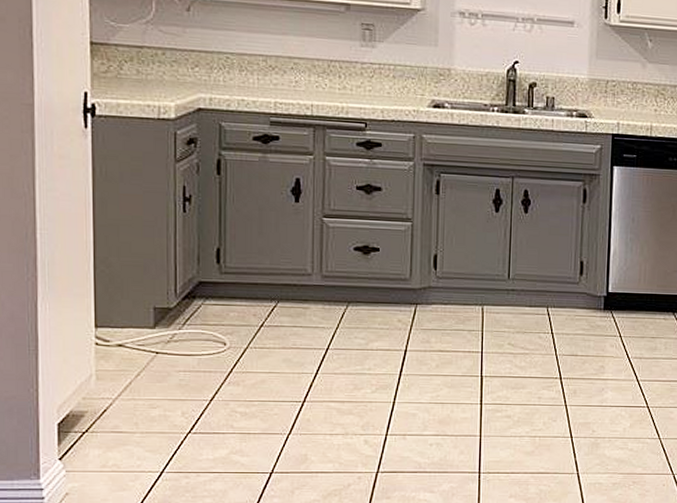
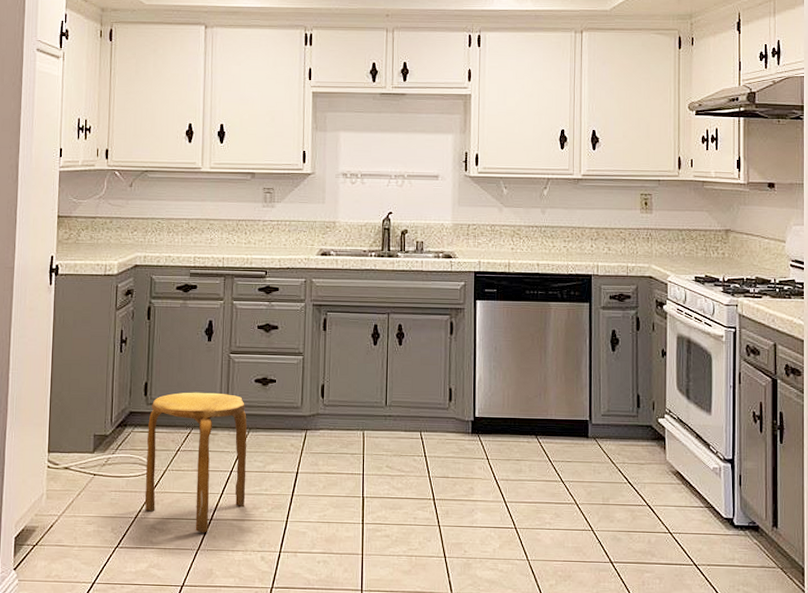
stool: none [221,260,346,416] -> present [144,392,247,533]

